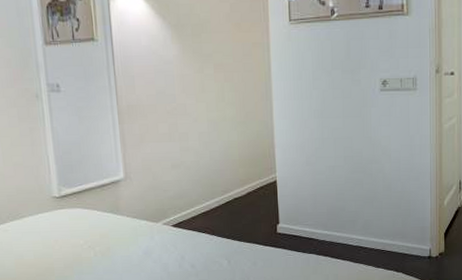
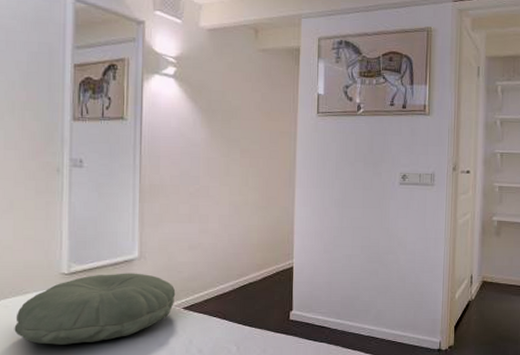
pillow: none [15,193,164,265] -> present [14,273,176,345]

